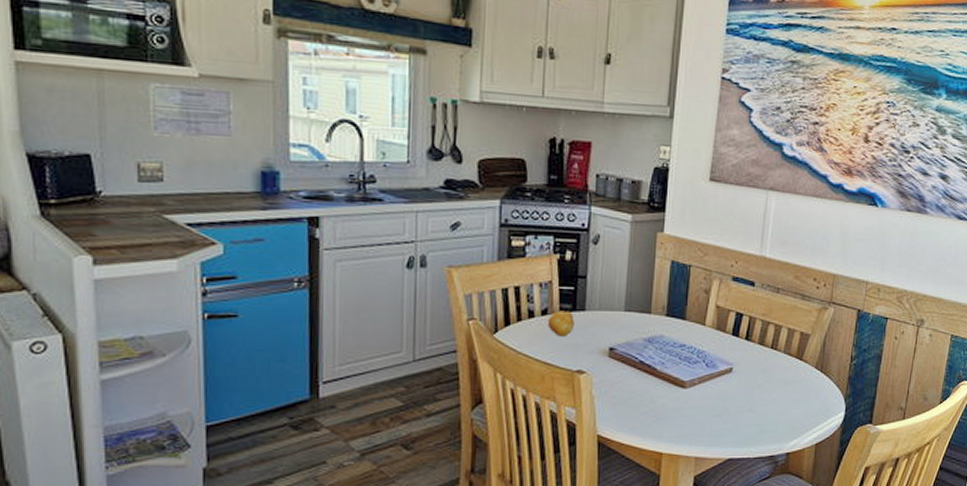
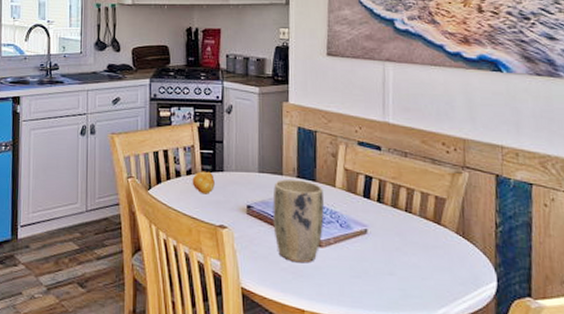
plant pot: none [636,317,692,406] -> present [272,178,324,263]

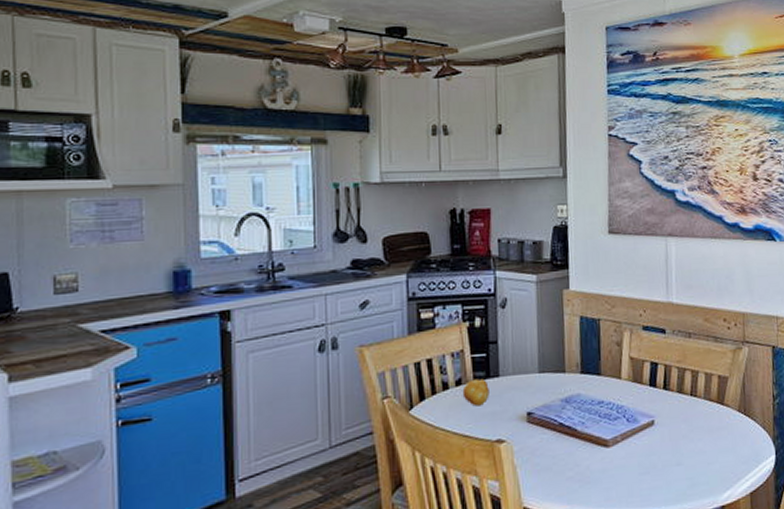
plant pot: present [272,178,324,263] -> none [555,375,611,469]

